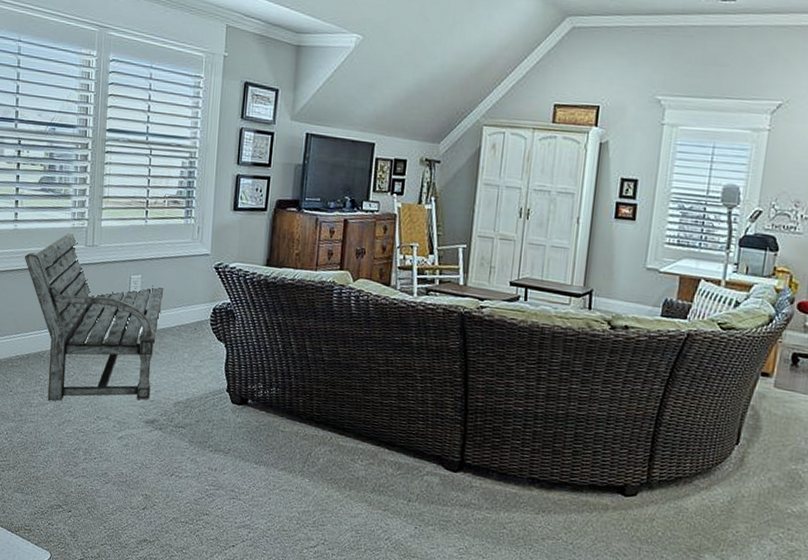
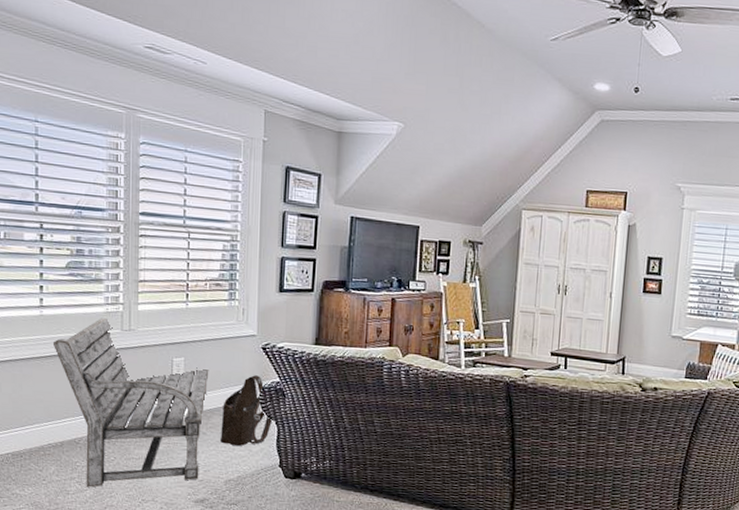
shoulder bag: none [172,295,223,368] -> present [220,375,273,446]

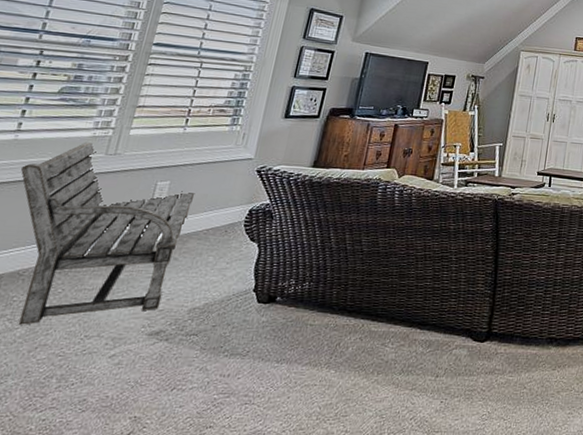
shoulder bag: present [220,375,273,446] -> none [192,198,256,271]

